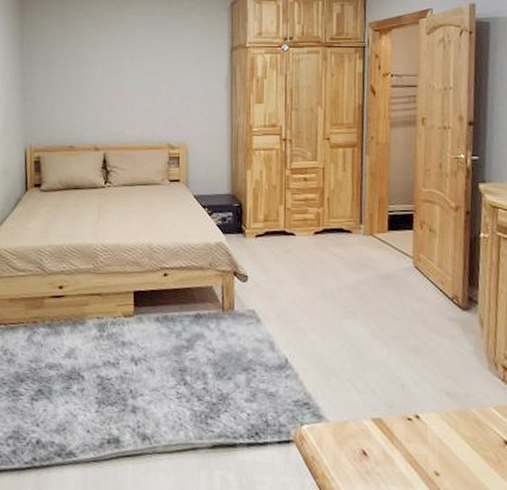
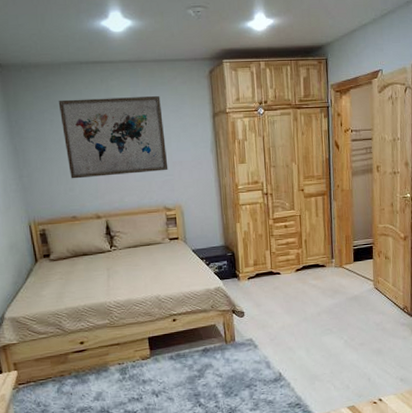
wall art: none [71,25,177,107] -> present [58,96,168,179]

